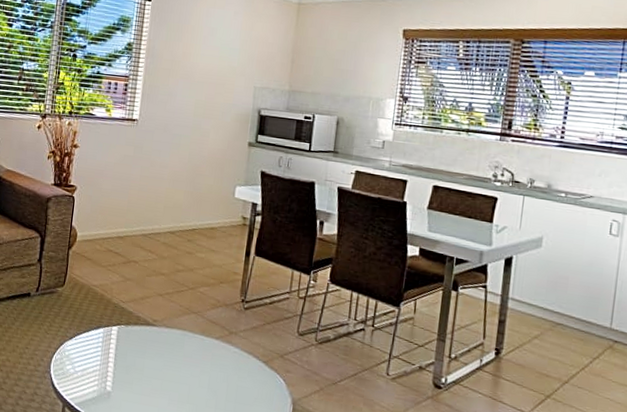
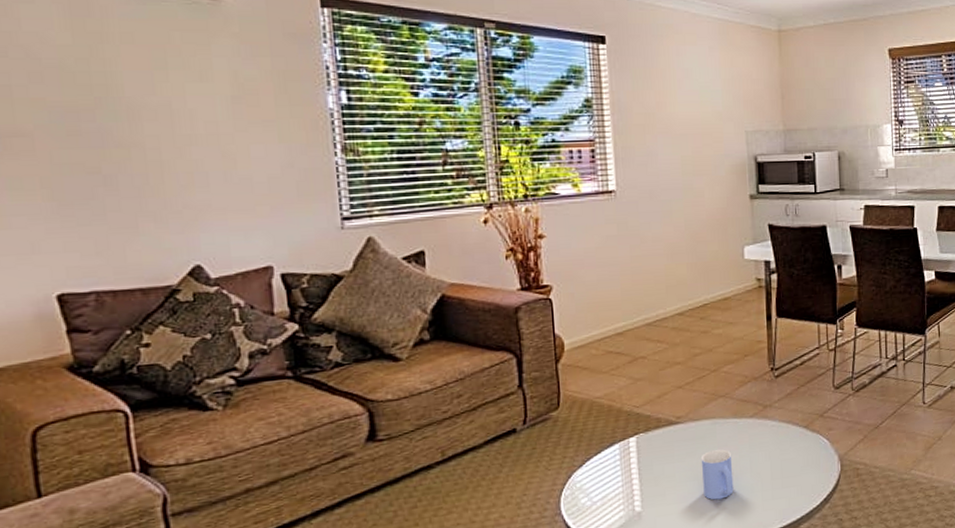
mug: none [164,358,194,404] -> present [700,449,734,500]

